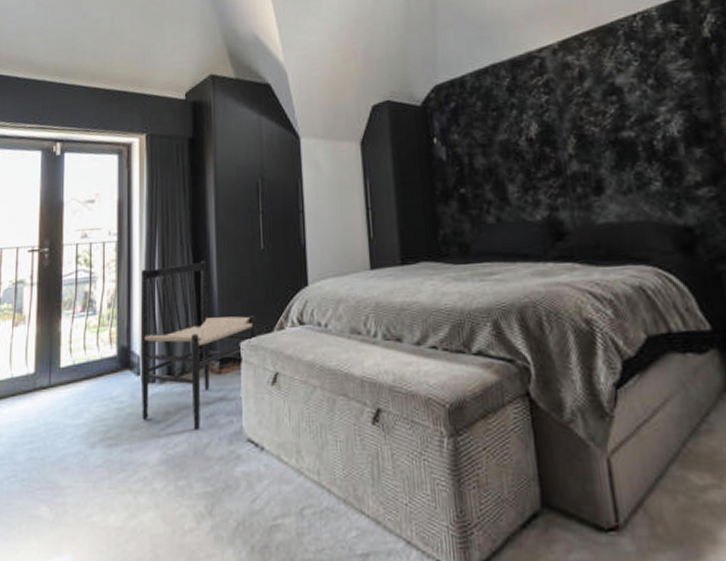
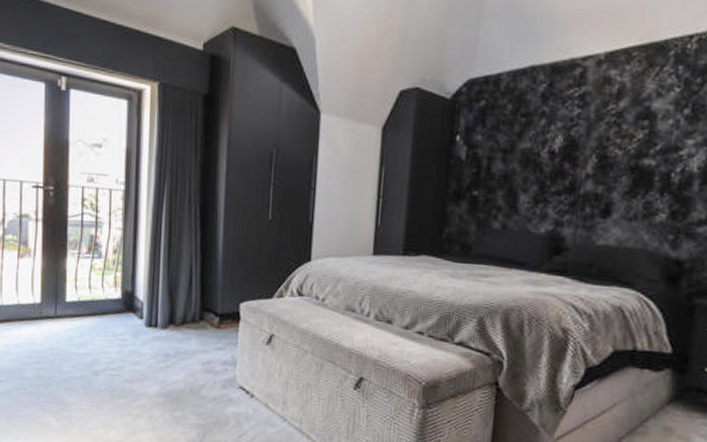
chair: present [140,261,256,429] -> none [143,222,257,372]

